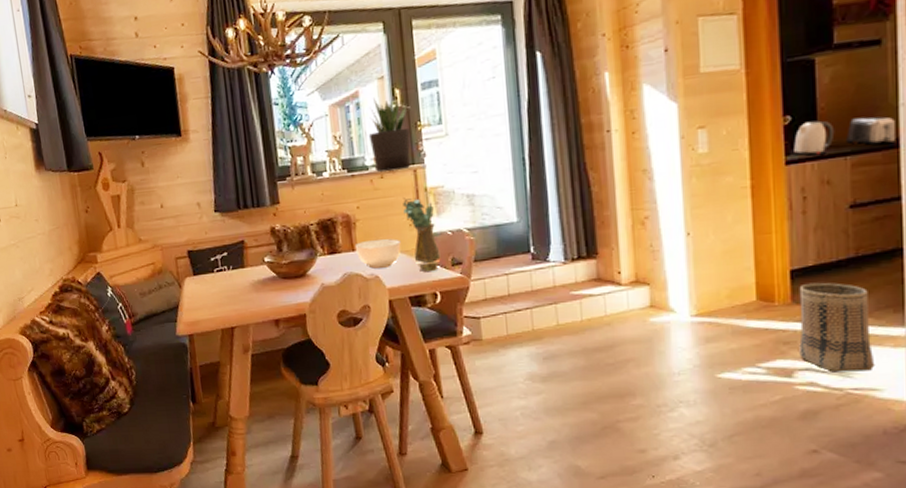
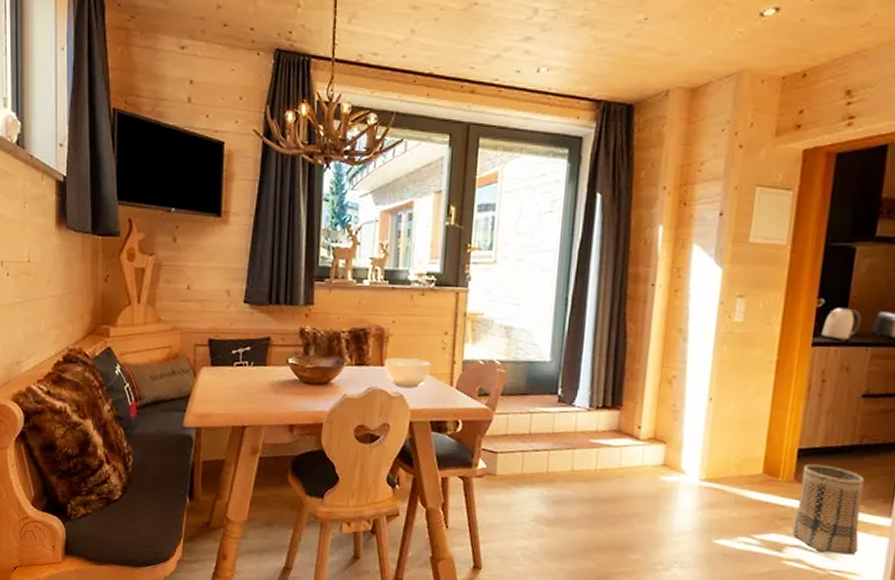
planter: present [368,97,411,172] -> none [416,211,459,290]
vase: present [402,198,441,272] -> none [439,319,470,398]

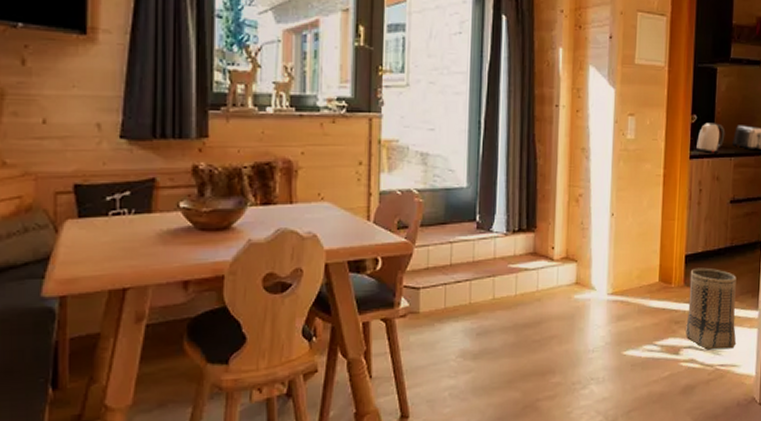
bowl: present [384,357,431,388] -> none [293,192,346,226]

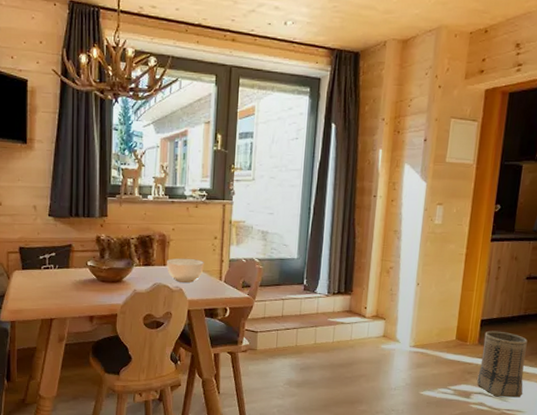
bowl: none [293,192,346,226] -> present [166,258,204,283]
kettle: present [696,122,726,153] -> none [498,211,527,237]

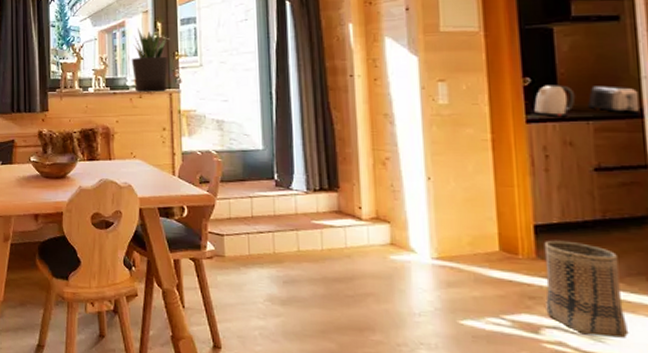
bowl: present [166,258,204,283] -> none [112,151,154,178]
planter: none [190,138,225,203] -> present [131,28,168,93]
kettle: none [498,211,527,237] -> present [534,85,576,117]

